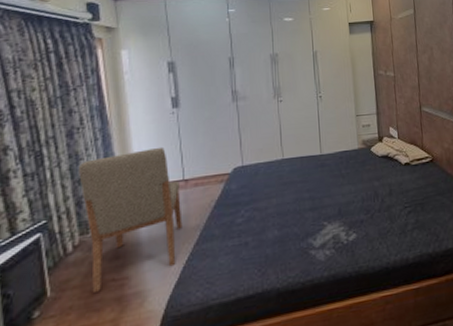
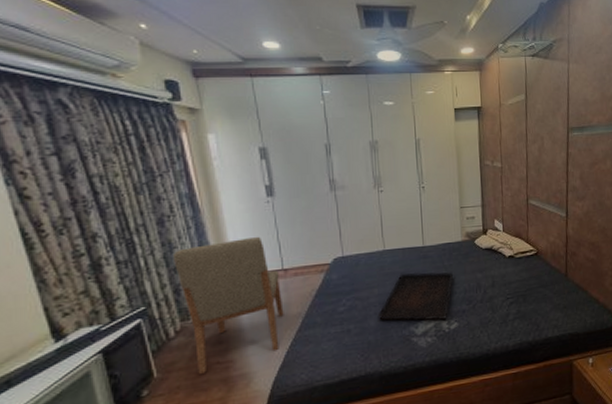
serving tray: none [276,179,352,233] -> present [377,271,454,321]

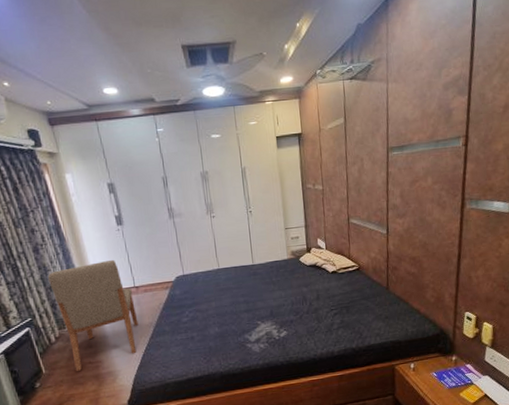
serving tray: present [377,271,454,321] -> none [216,286,282,330]

